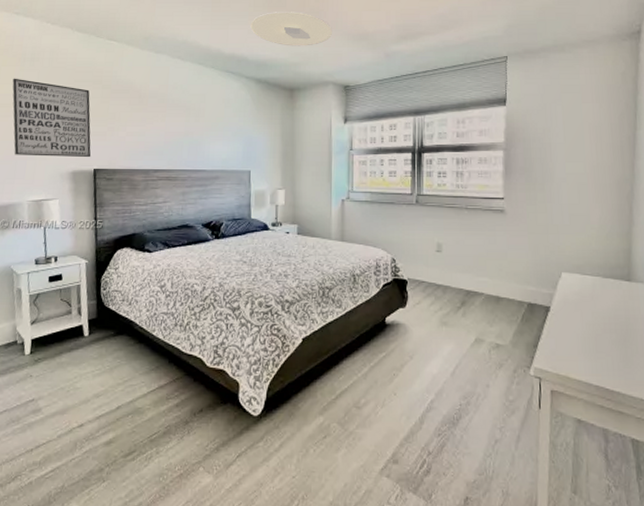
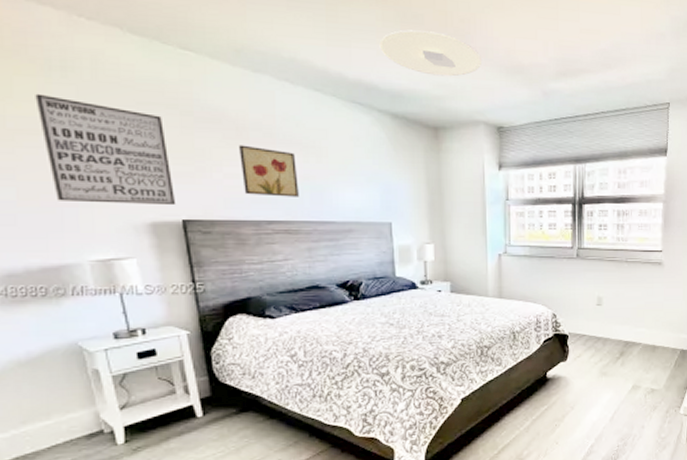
wall art: none [139,109,180,150] -> present [239,145,299,197]

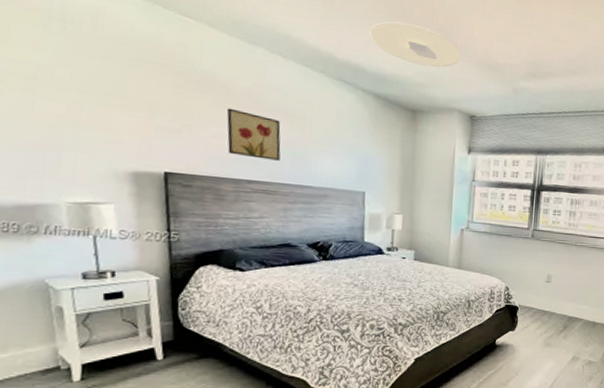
wall art: present [35,93,176,206] -> none [31,41,160,158]

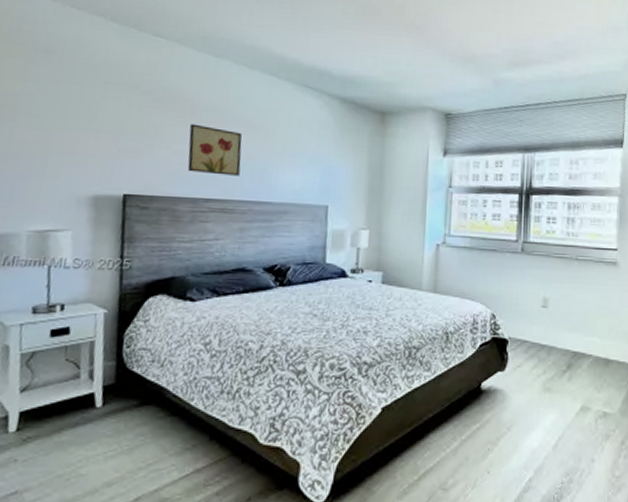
ceiling light: present [369,21,462,68] -> none [337,21,435,65]

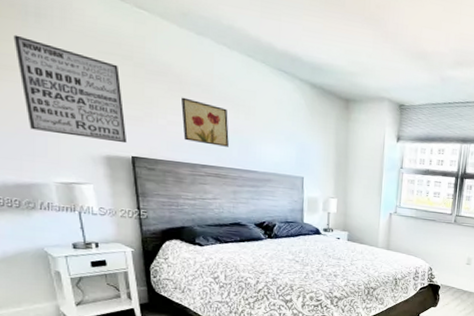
wall art: none [11,72,125,180] -> present [13,35,127,144]

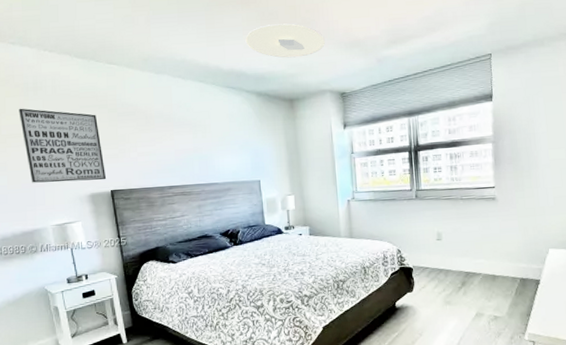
wall art: present [181,97,229,147] -> none [148,129,191,167]
ceiling light: none [305,10,392,57] -> present [245,23,326,58]

